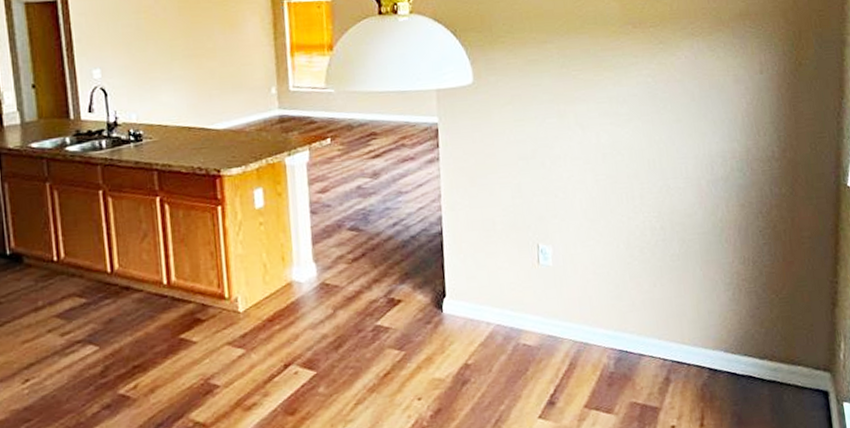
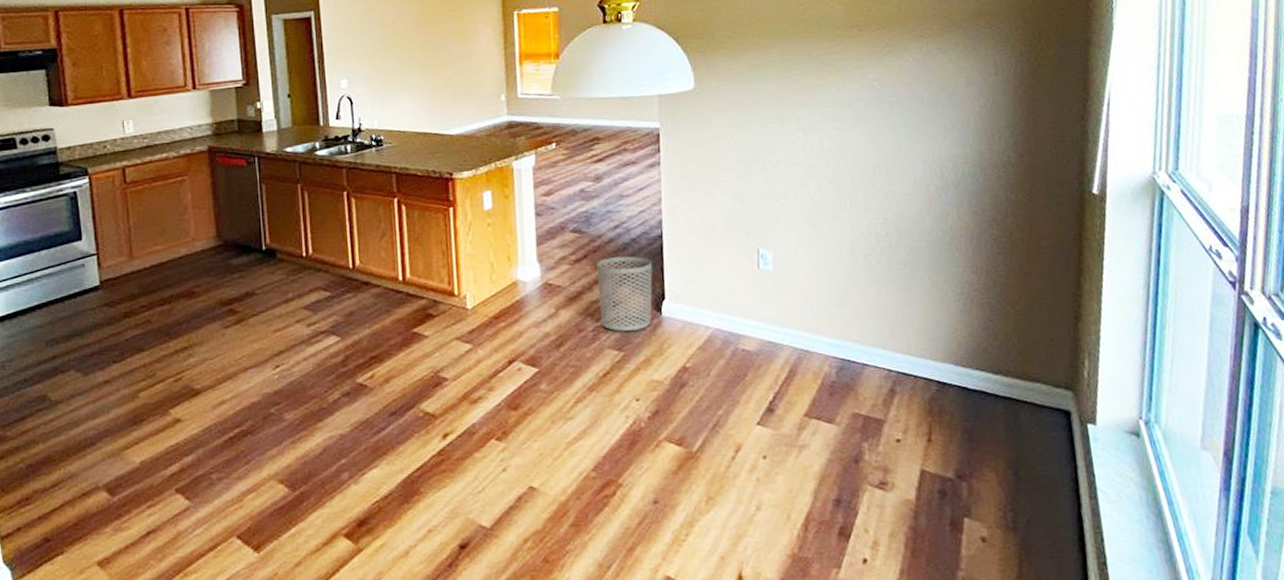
waste bin: none [375,253,433,331] -> present [597,256,653,332]

